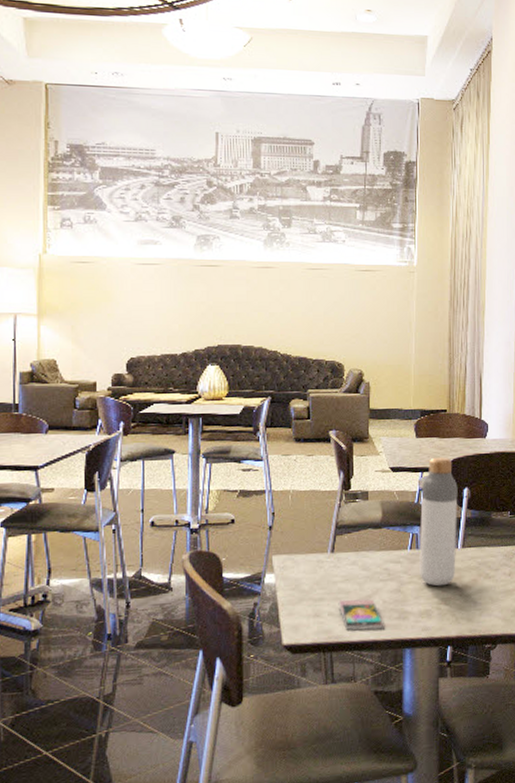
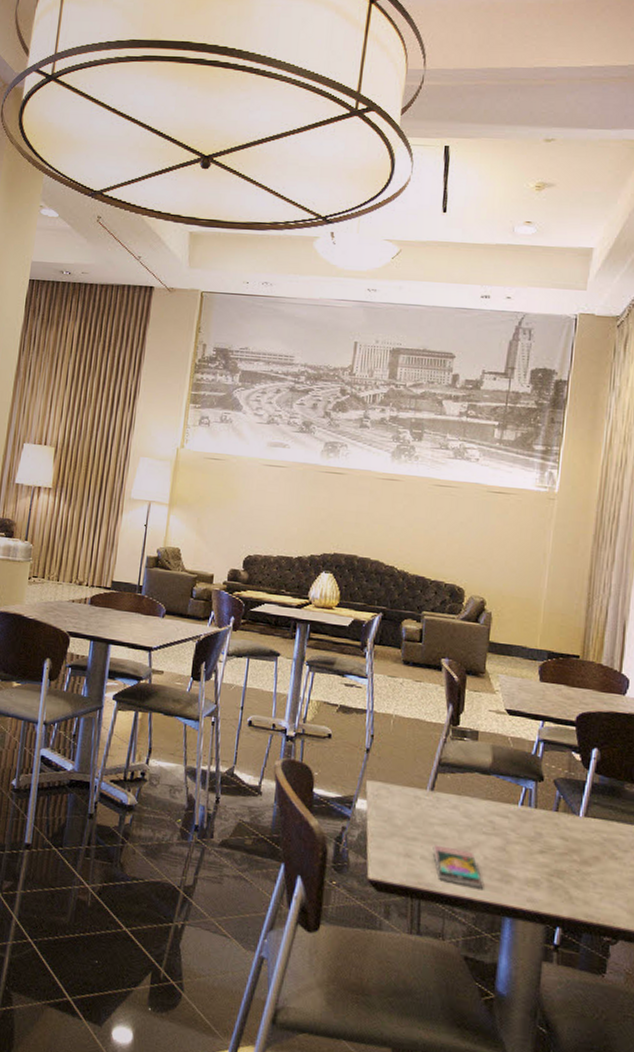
bottle: present [419,457,458,587] -> none [530,706,585,856]

